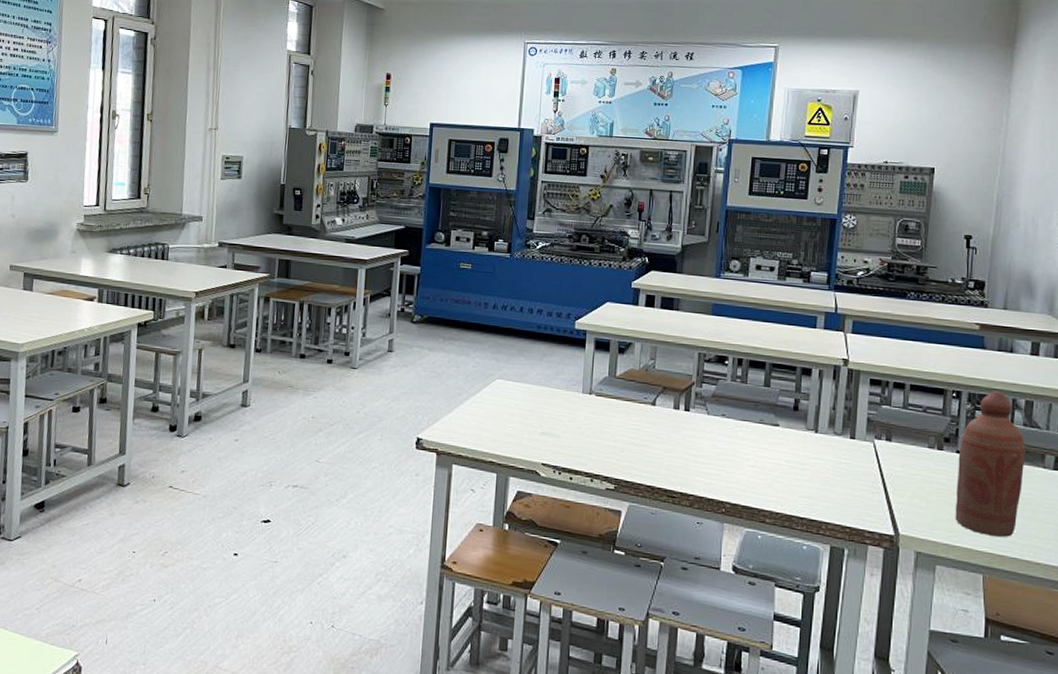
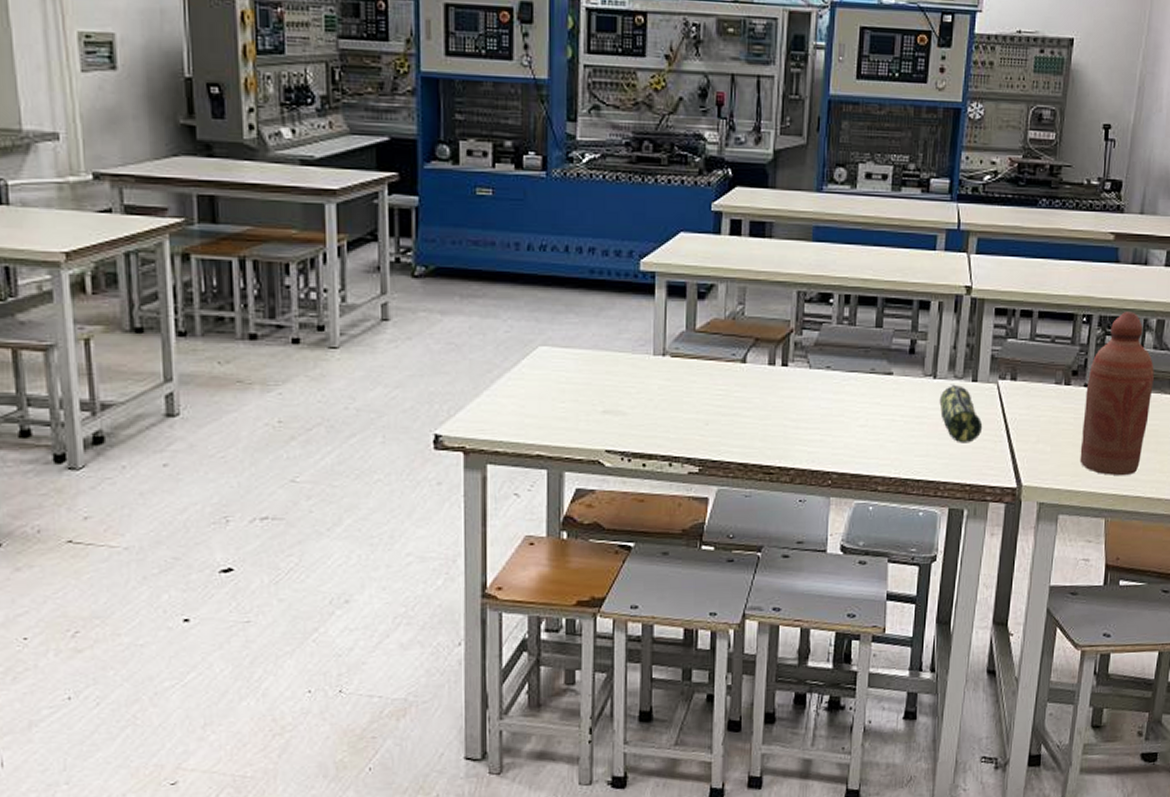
pencil case: none [820,439,861,491] -> present [939,384,983,443]

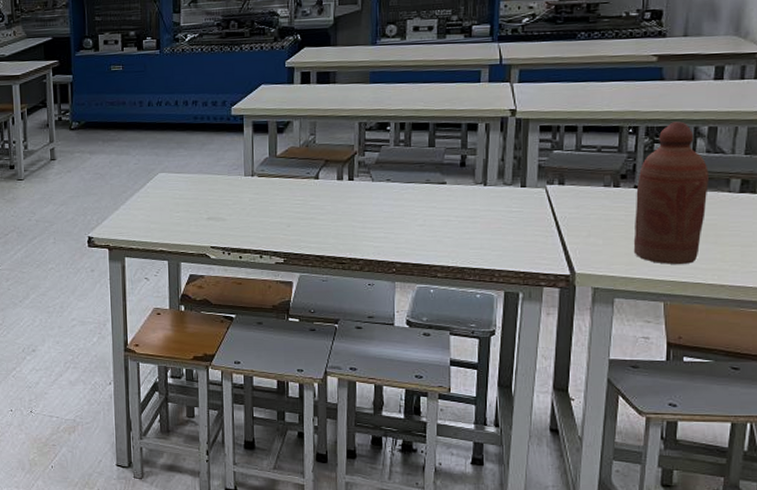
pencil case: present [939,384,983,443] -> none [490,189,533,238]

